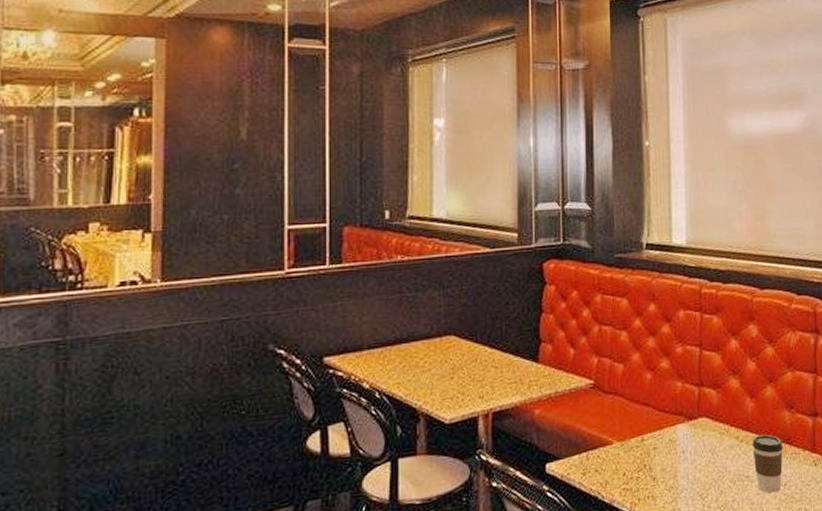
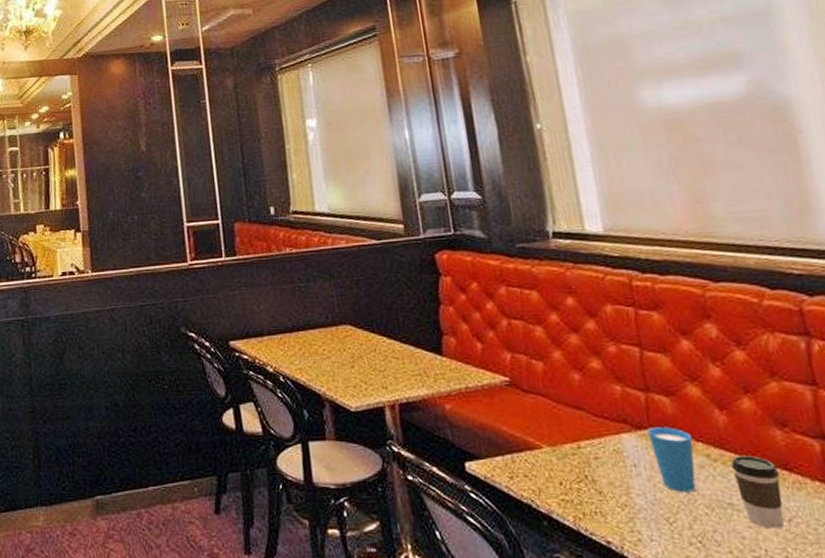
cup: none [696,416,728,471] -> present [646,427,697,492]

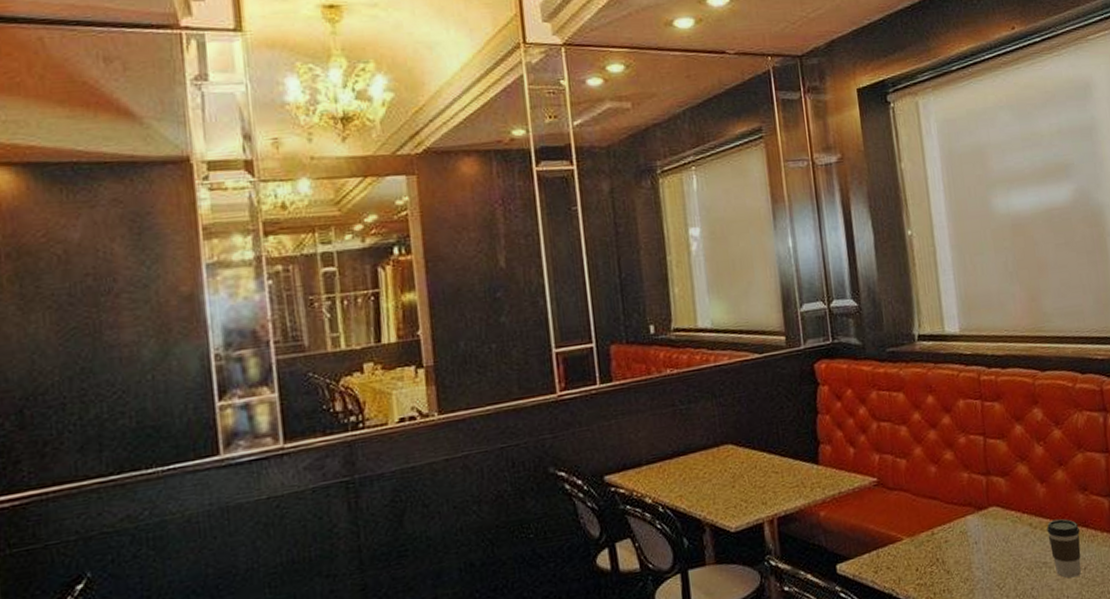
cup: present [646,427,697,492] -> none [986,504,1021,560]

